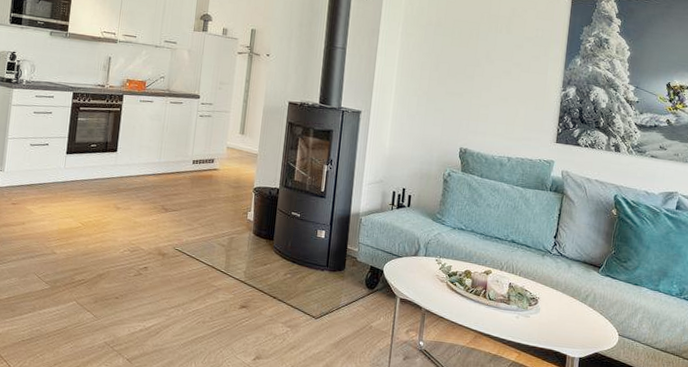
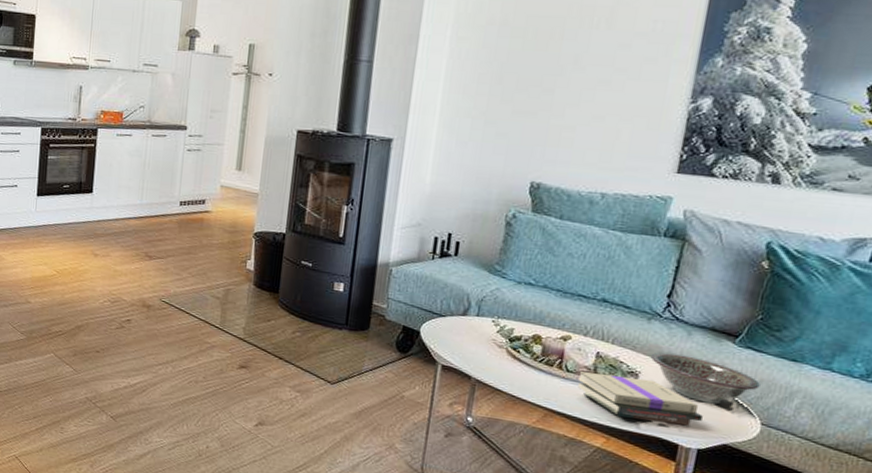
books: none [497,299,581,340] -> present [577,371,703,426]
decorative bowl: none [545,281,616,321] -> present [650,352,760,405]

